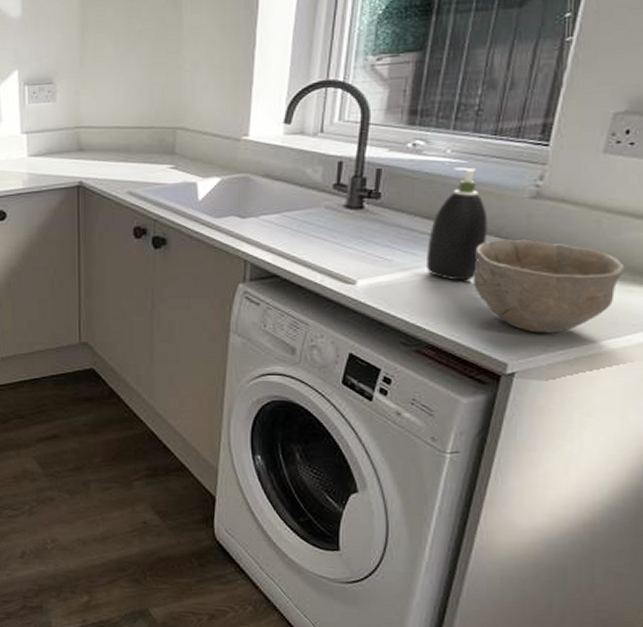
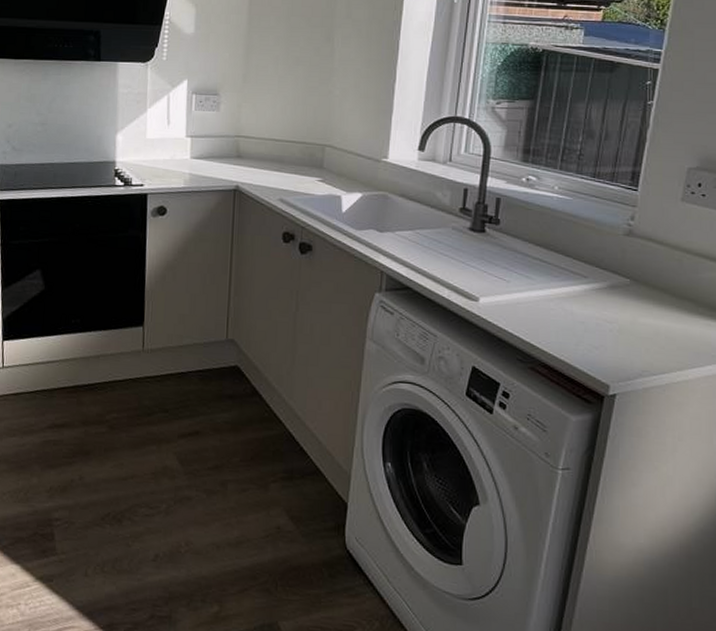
soap dispenser: present [427,167,488,281] -> none [539,203,590,306]
bowl: present [473,239,625,333] -> none [579,270,703,360]

